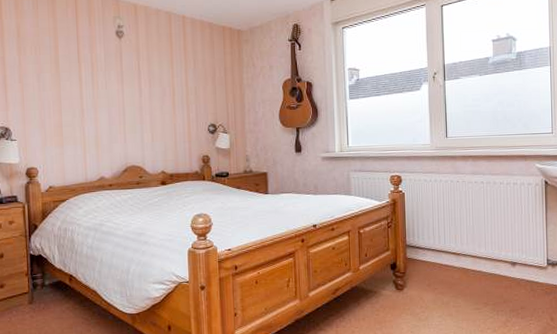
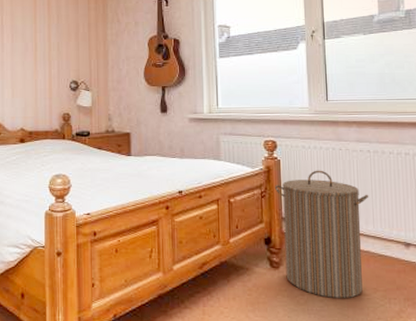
laundry hamper: none [400,201,482,313] -> present [275,170,369,298]

